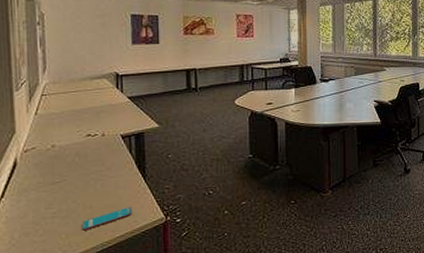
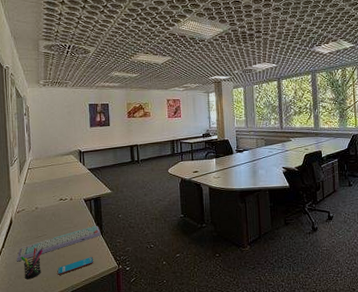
keyboard: none [23,167,143,215] -> present [17,225,101,262]
pen holder: none [29,197,62,238] -> present [21,248,43,280]

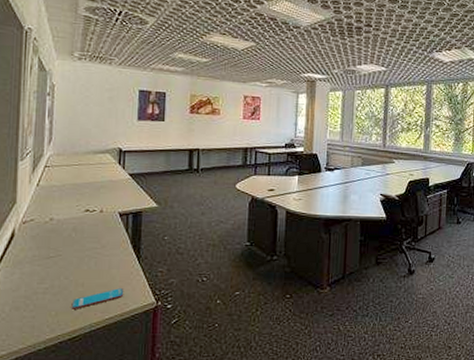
keyboard: present [17,225,101,262] -> none [15,247,138,289]
pen holder: present [21,248,43,280] -> none [22,271,55,313]

